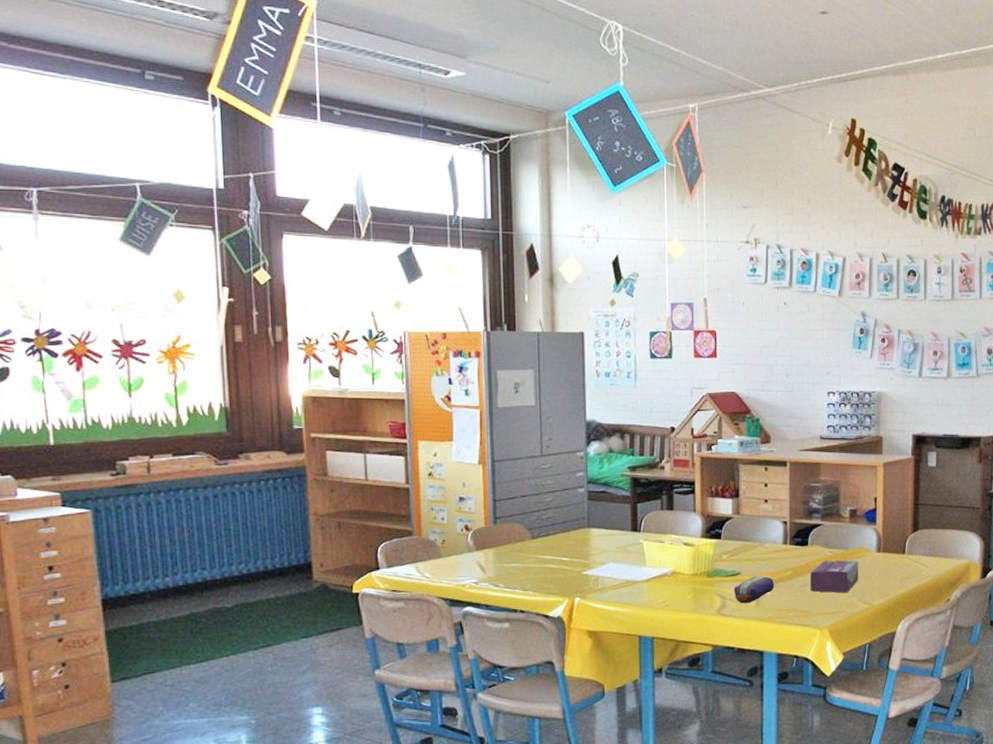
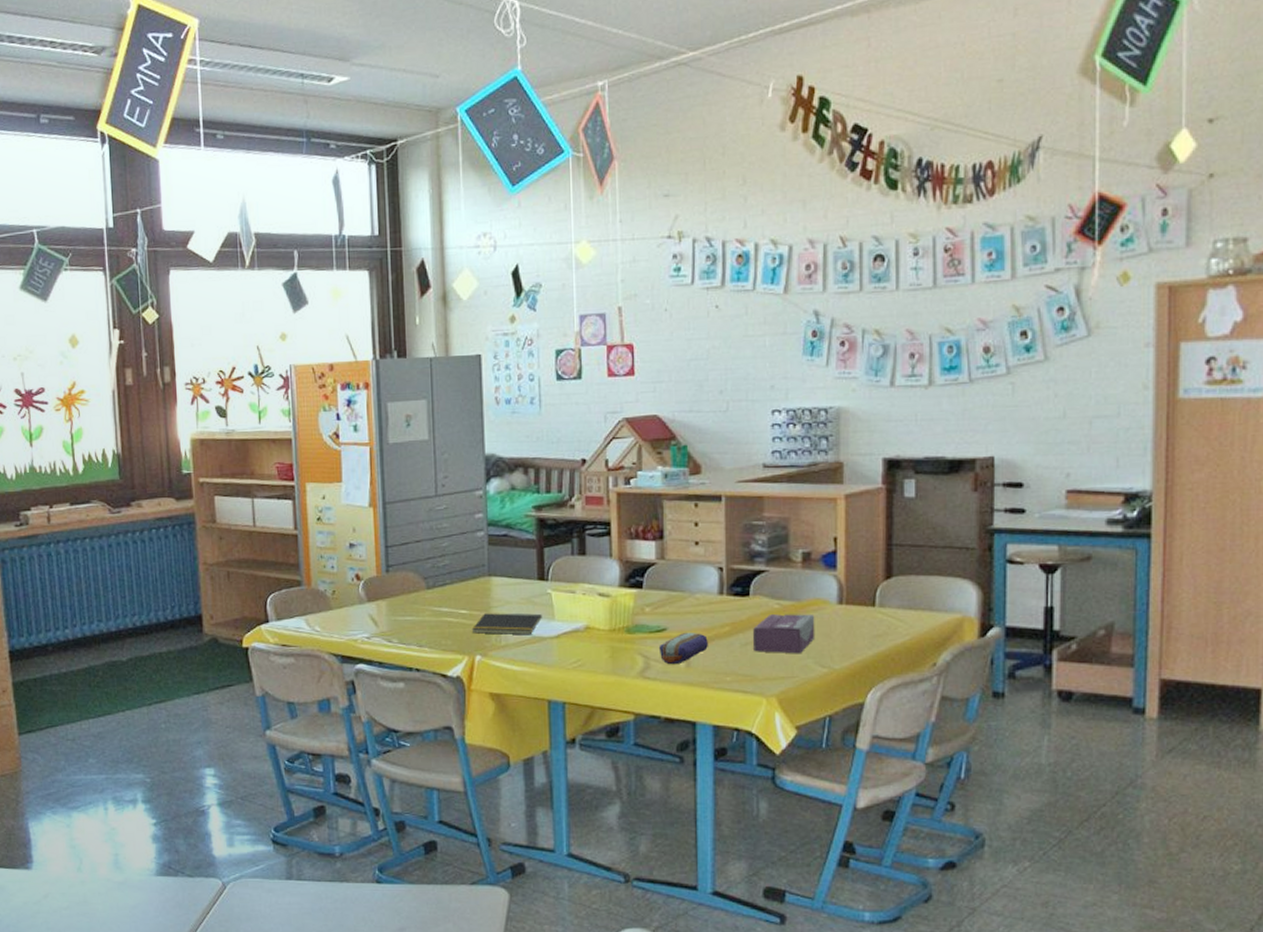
notepad: none [572,560,635,580] -> present [471,613,542,635]

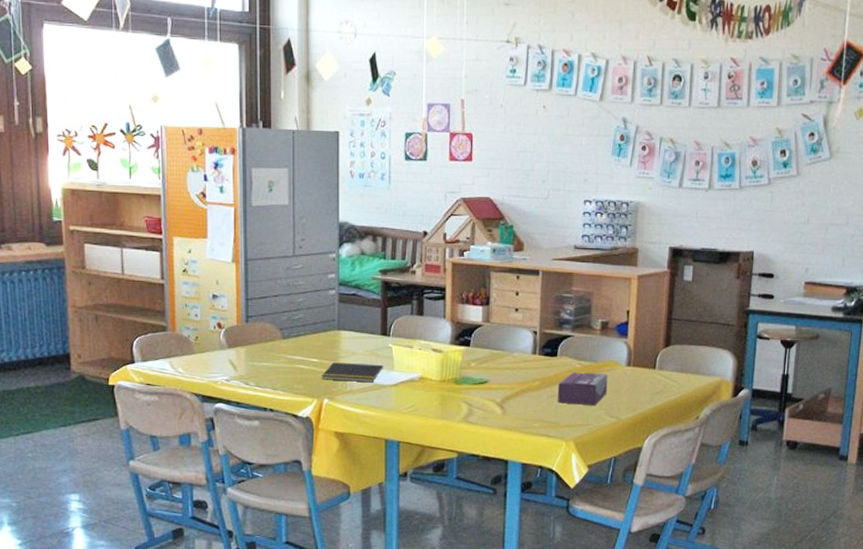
pencil case: present [658,632,708,664] -> none [480,384,521,411]

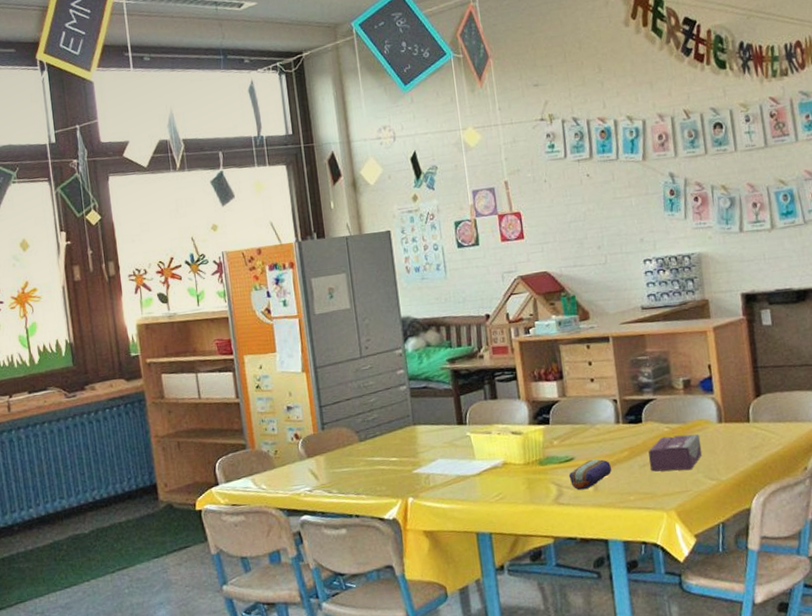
notepad: present [321,362,383,383] -> none [402,455,464,479]
pencil case: none [480,384,521,411] -> present [568,459,612,489]

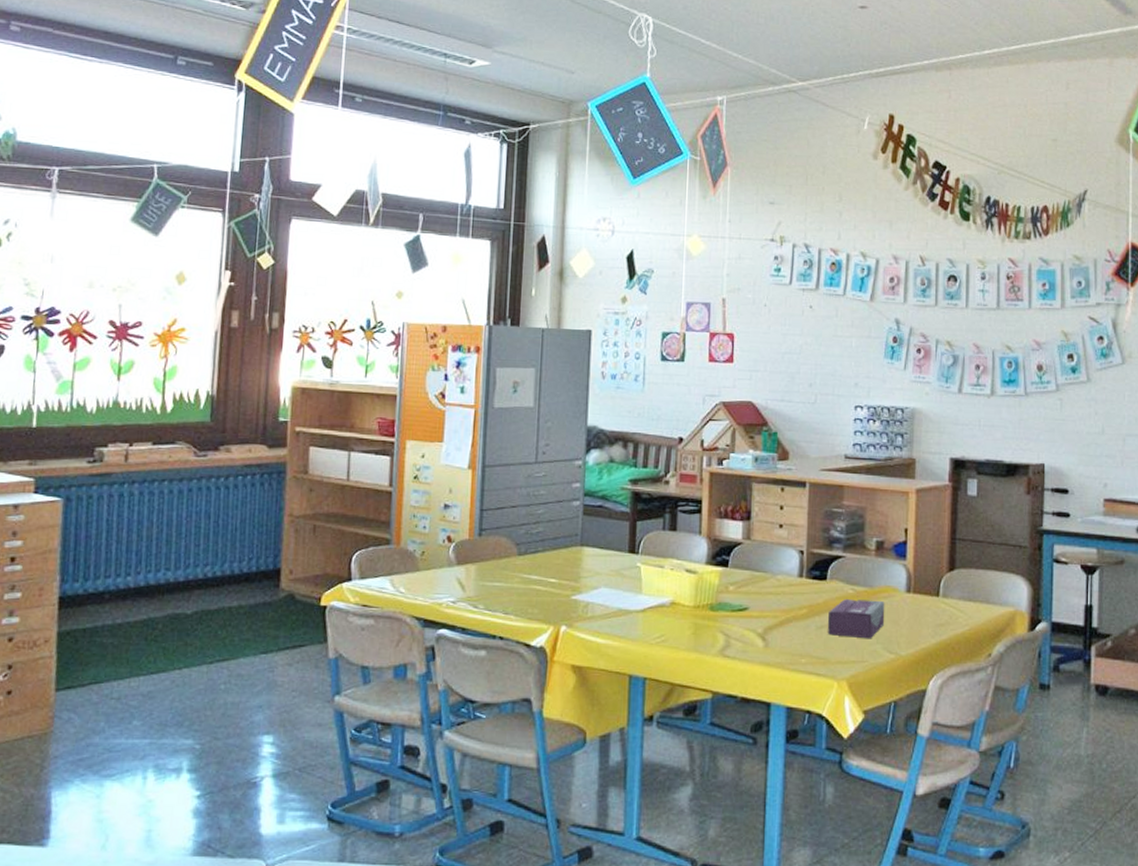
pencil case: present [568,459,612,489] -> none [739,612,786,643]

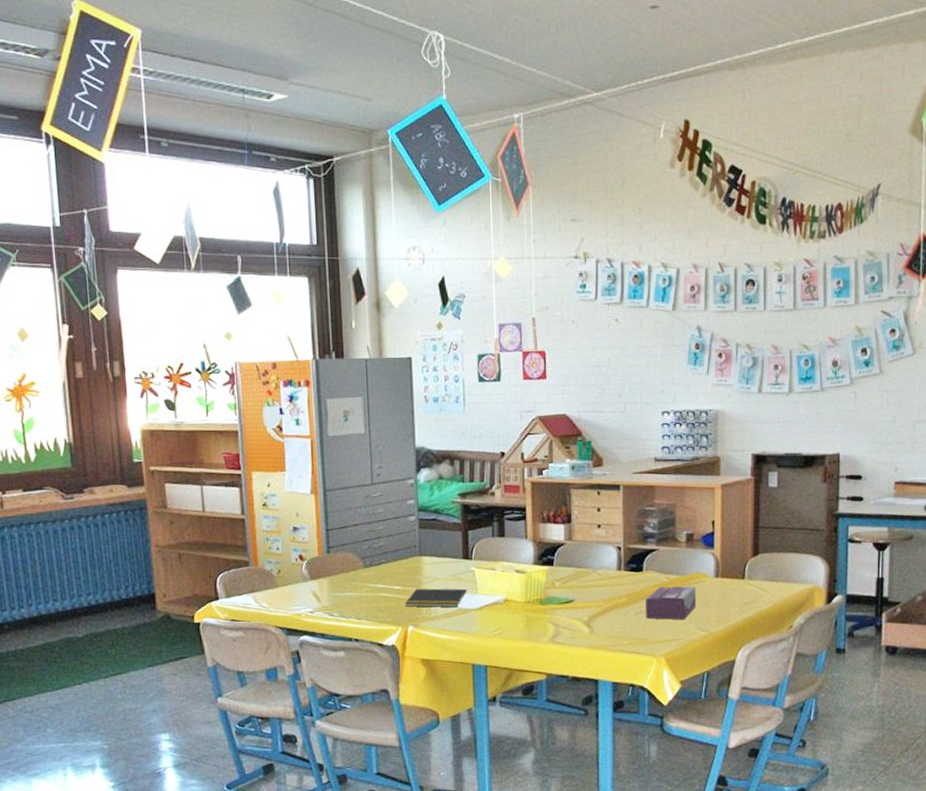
notepad: none [559,583,630,608] -> present [404,588,467,608]

